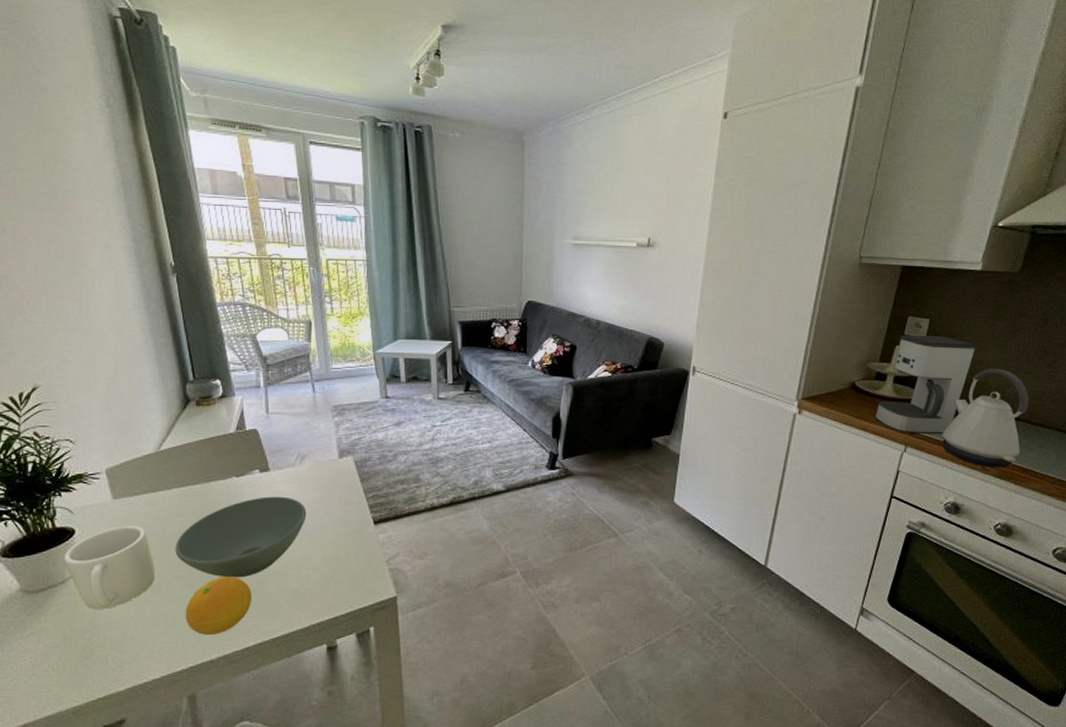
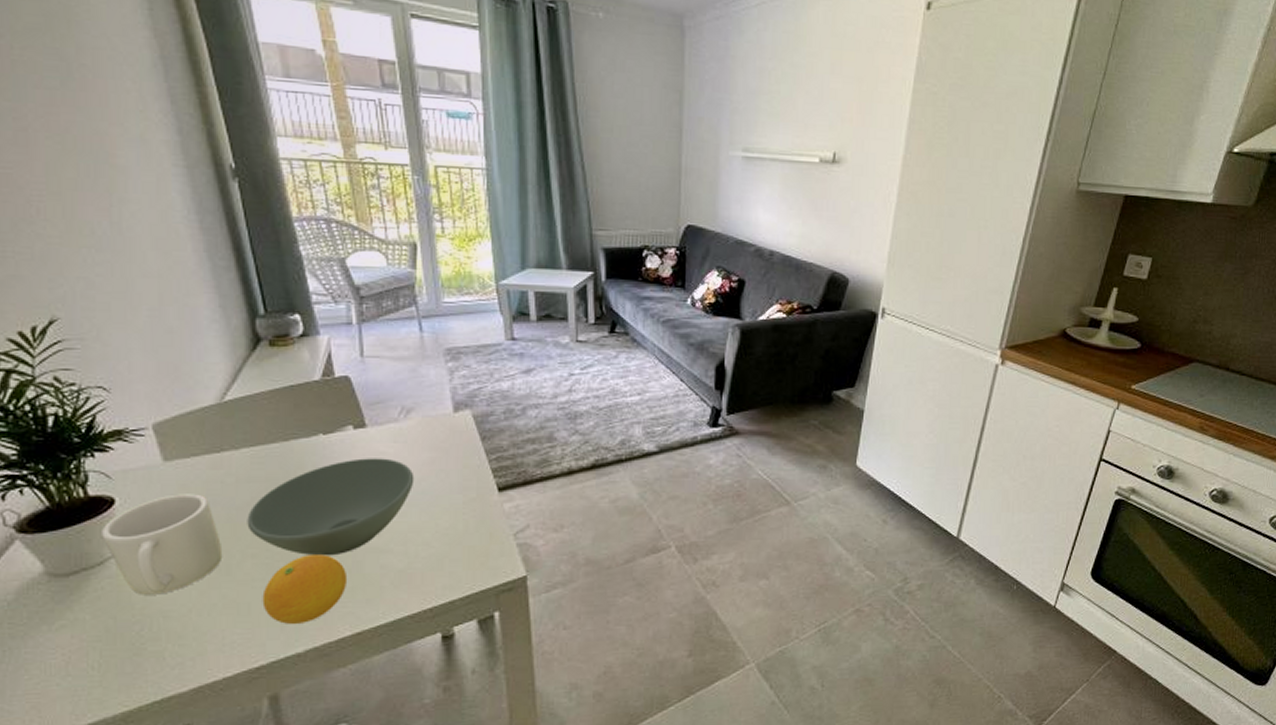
coffee maker: present [874,334,976,435] -> none [1086,275,1201,390]
kettle: present [942,369,1029,468] -> none [1158,316,1255,428]

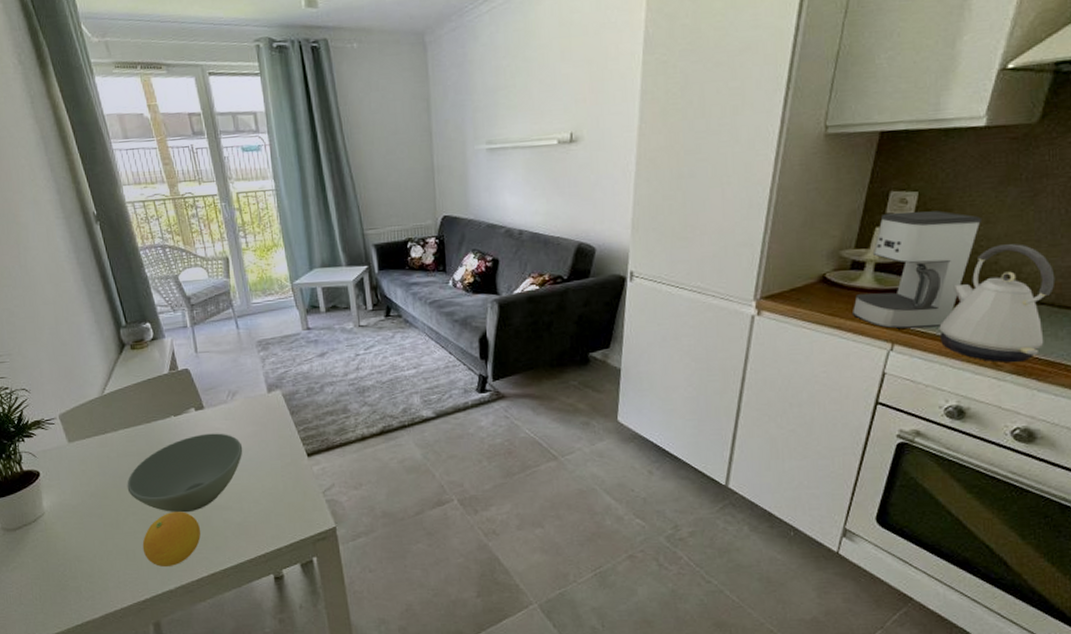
mug: present [102,494,223,595] -> none [33,466,113,544]
coffee maker: none [1086,275,1201,390] -> present [851,211,981,330]
kettle: none [1158,316,1255,428] -> present [939,244,1055,363]

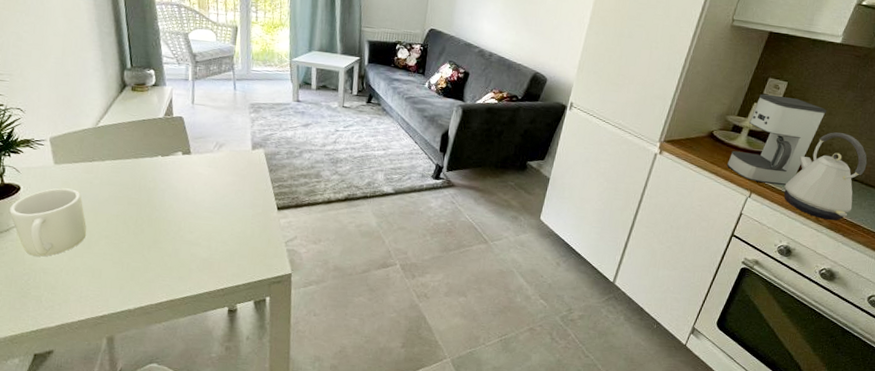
mug: none [33,466,113,544] -> present [9,187,87,257]
bowl: present [127,433,243,513] -> none [104,176,221,243]
fruit: present [142,512,201,567] -> none [109,240,168,289]

